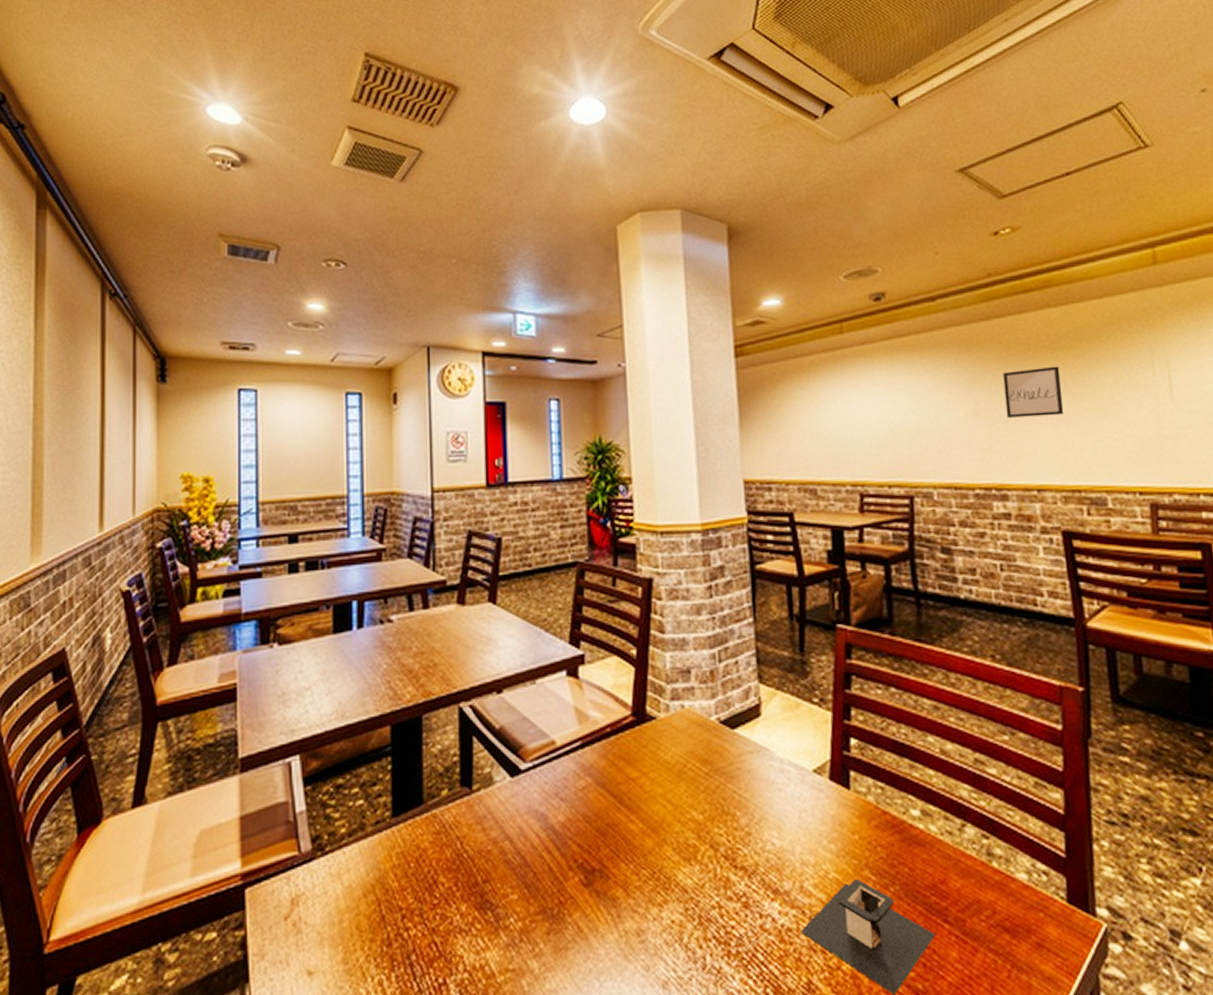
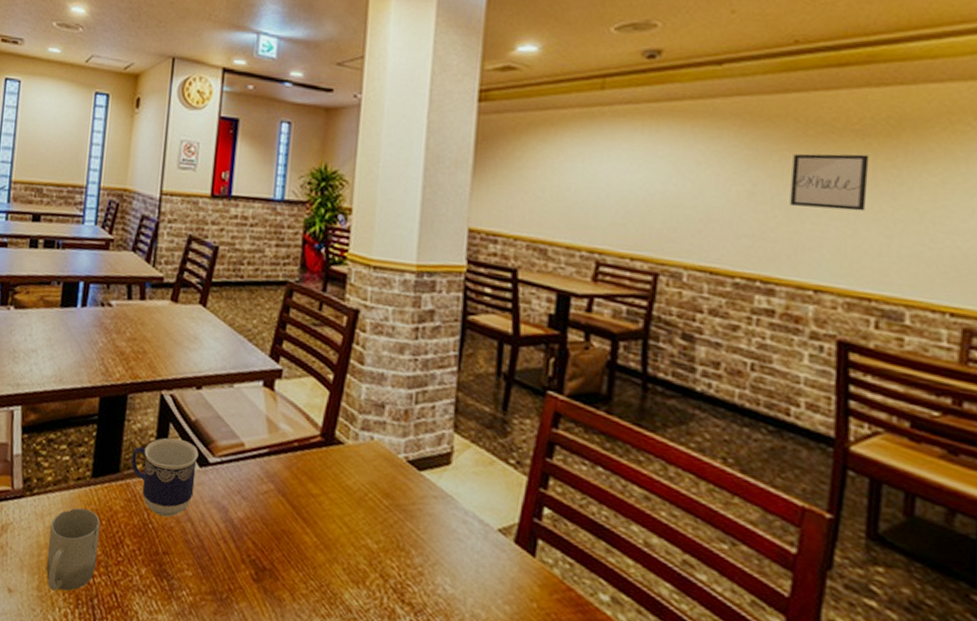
cup: none [350,854,410,959] -> present [46,507,100,591]
cup: none [434,751,508,841] -> present [131,438,199,517]

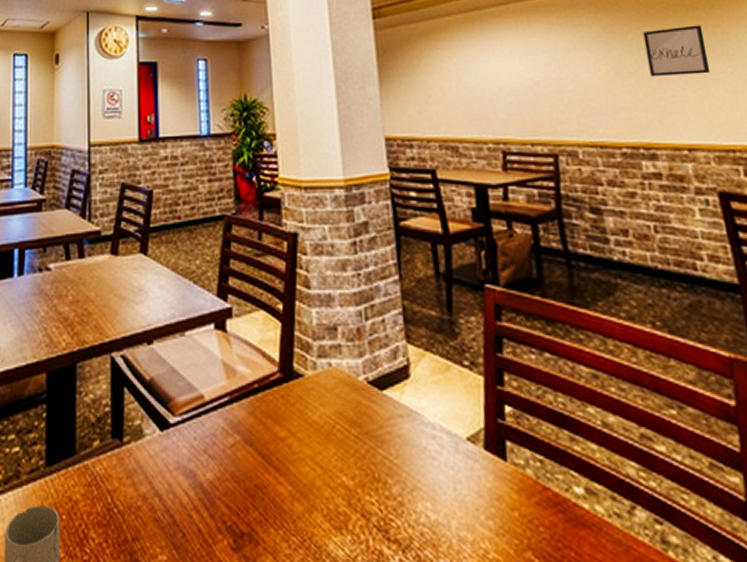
cup: present [131,438,199,517] -> none [86,403,158,496]

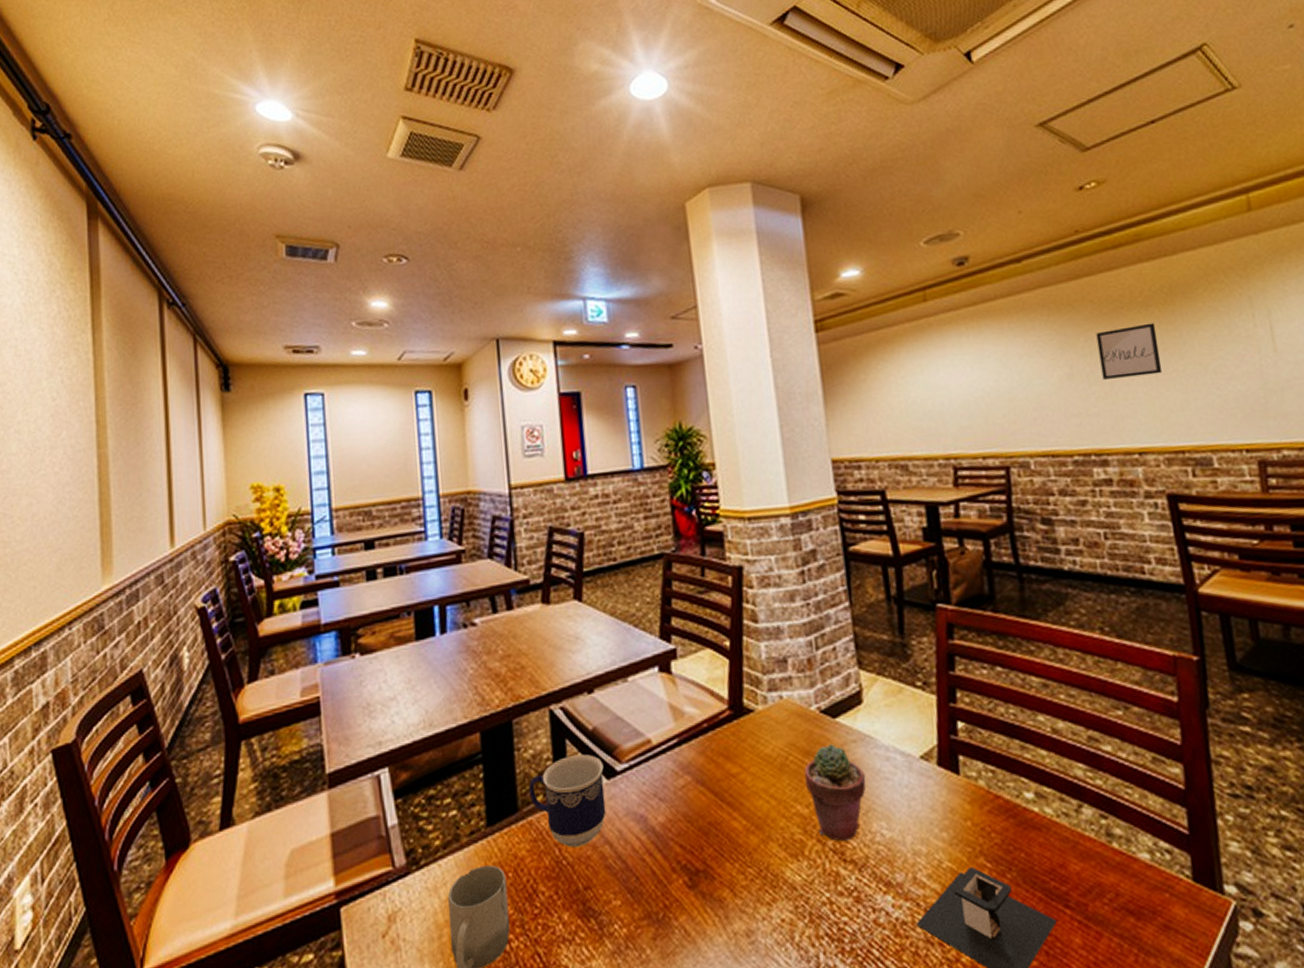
cup: none [86,403,158,496] -> present [528,754,606,847]
potted succulent: none [350,416,412,519] -> present [804,744,866,842]

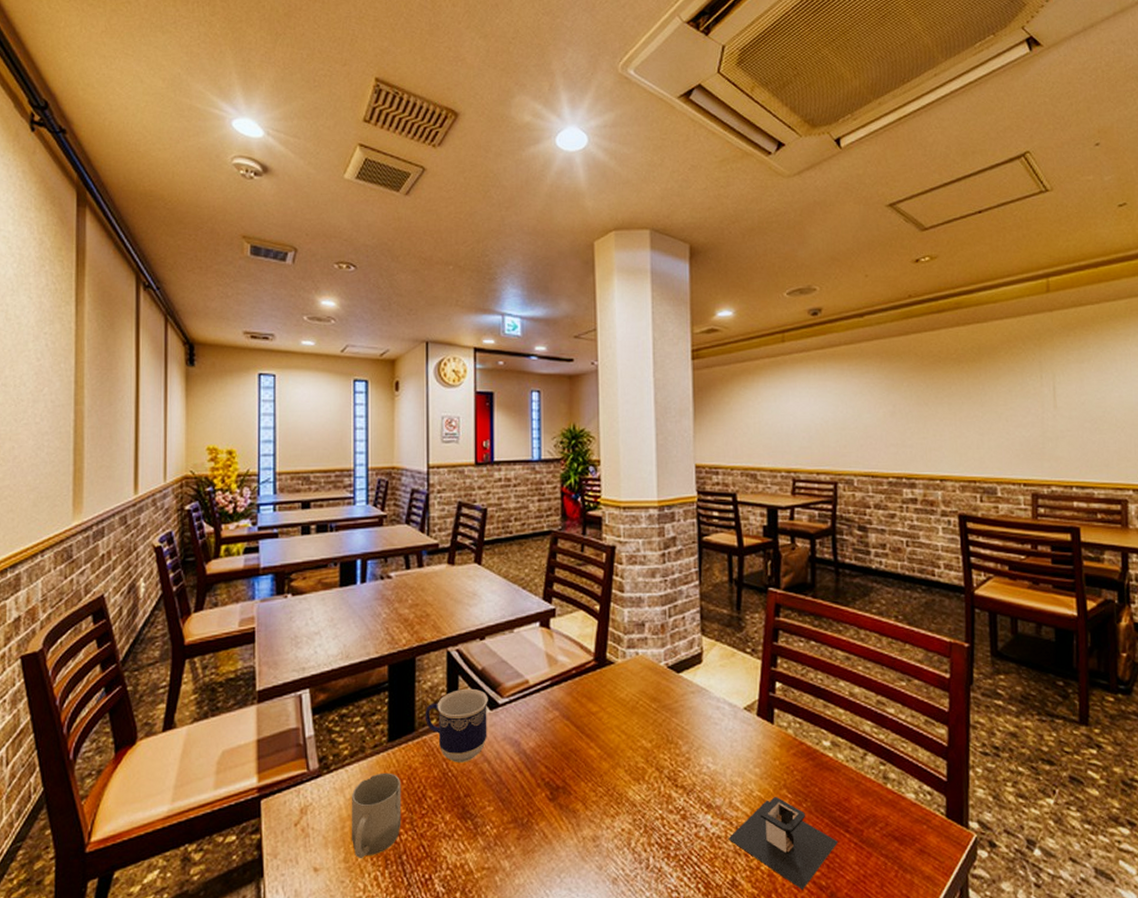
potted succulent: present [804,744,866,842] -> none [650,693,699,771]
wall art: present [1096,323,1163,380] -> none [917,376,966,418]

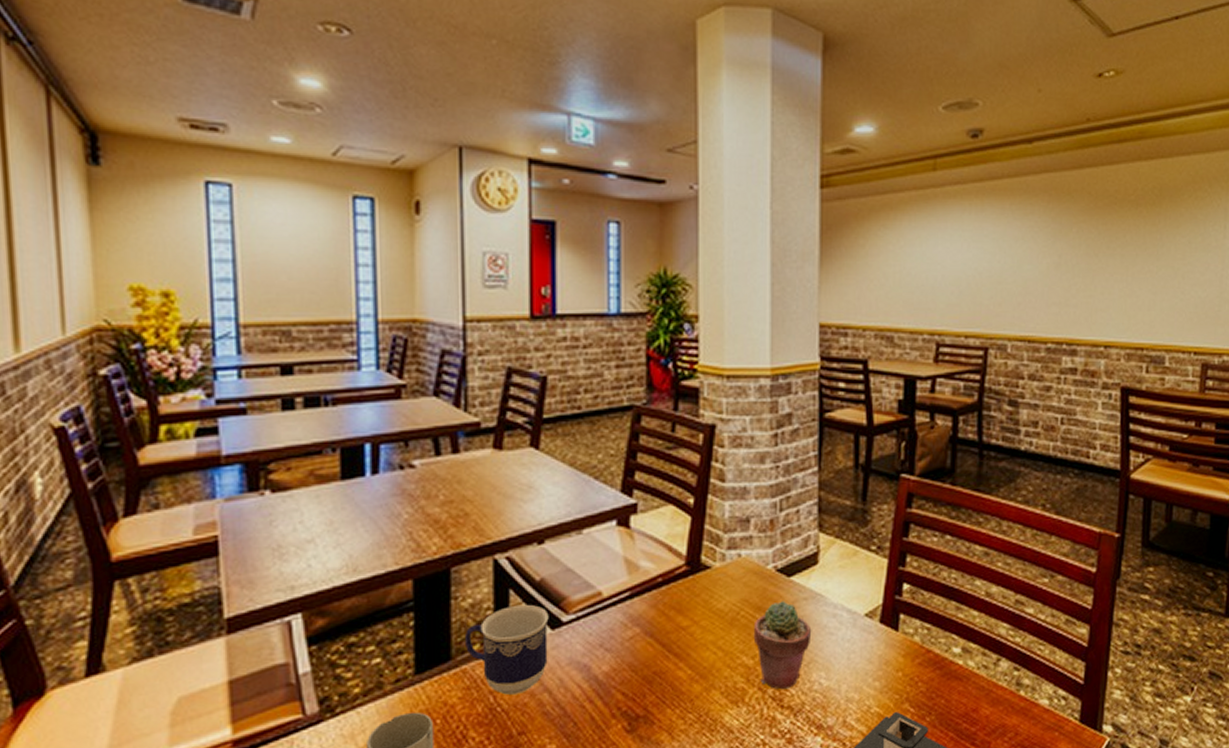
potted succulent: none [650,693,699,771] -> present [753,601,812,690]

